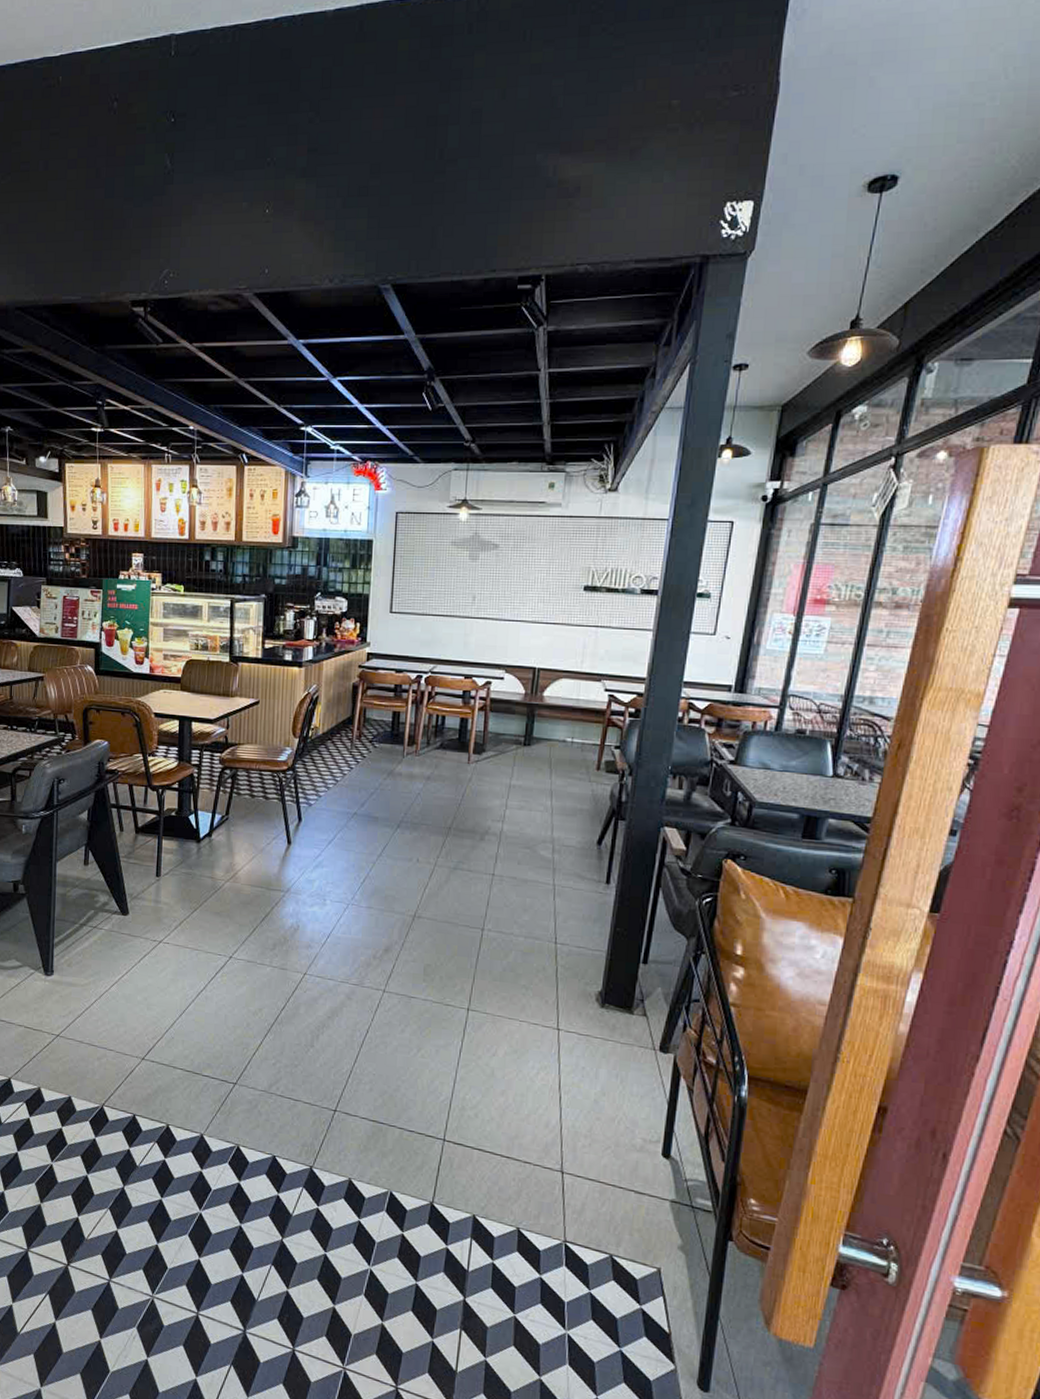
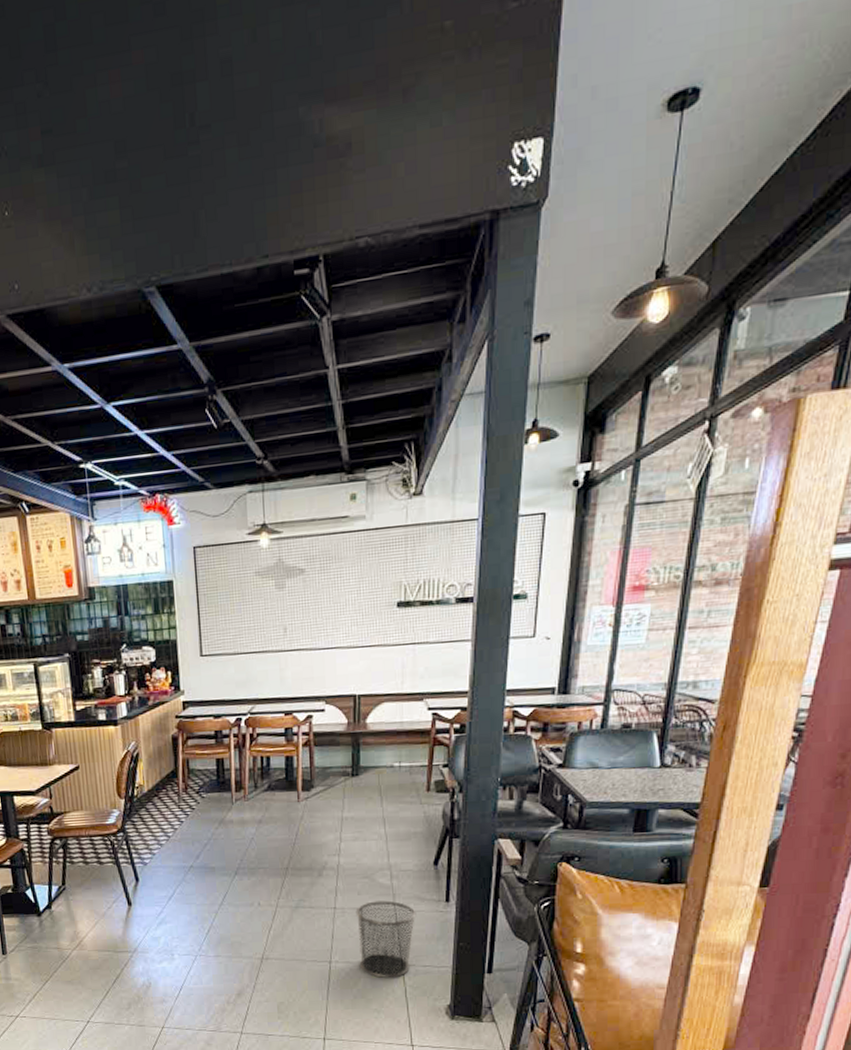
waste bin: none [512,873,575,955] -> present [355,900,417,978]

